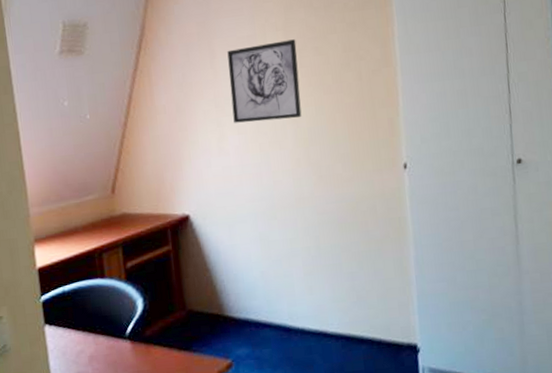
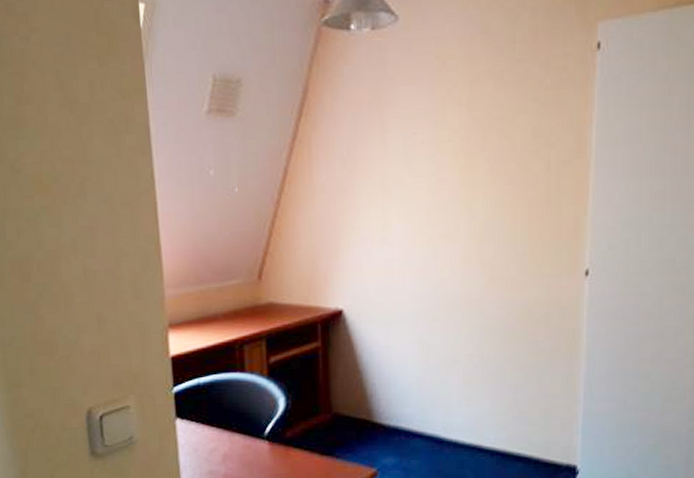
wall art: present [227,39,302,123] -> none [400,117,480,211]

